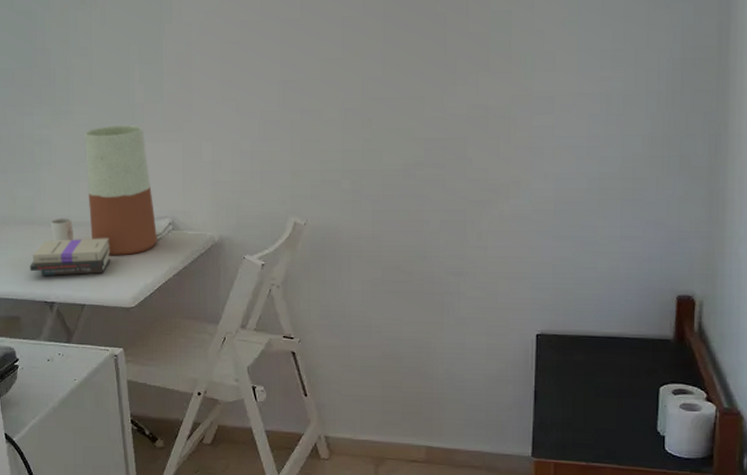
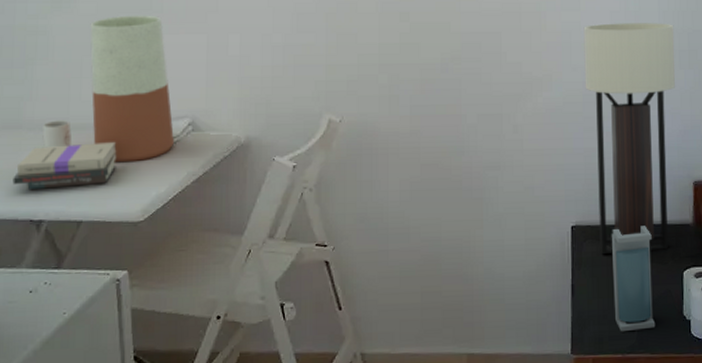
table lamp: none [556,126,664,365] -> present [583,23,675,255]
soap dispenser: none [579,338,625,442] -> present [611,226,656,332]

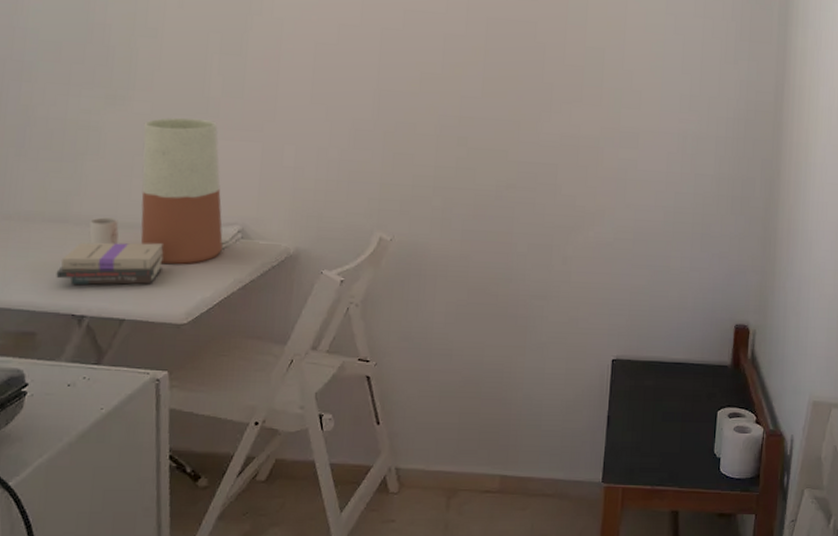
table lamp: present [583,23,675,255] -> none [636,164,729,390]
soap dispenser: present [611,226,656,332] -> none [647,364,690,465]

